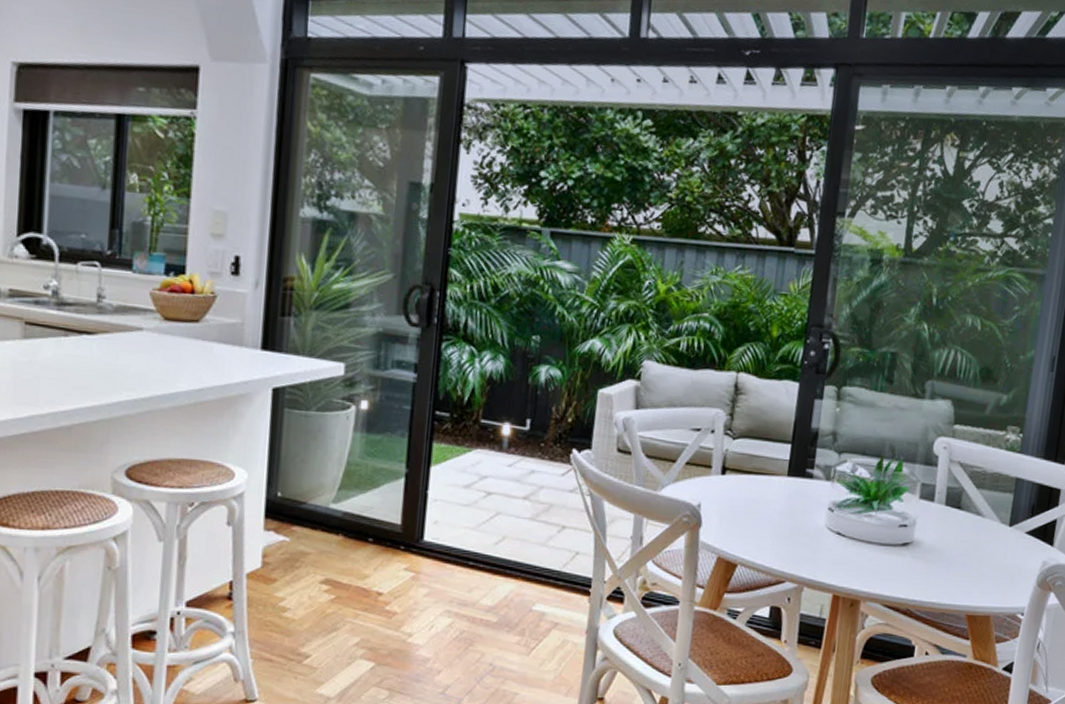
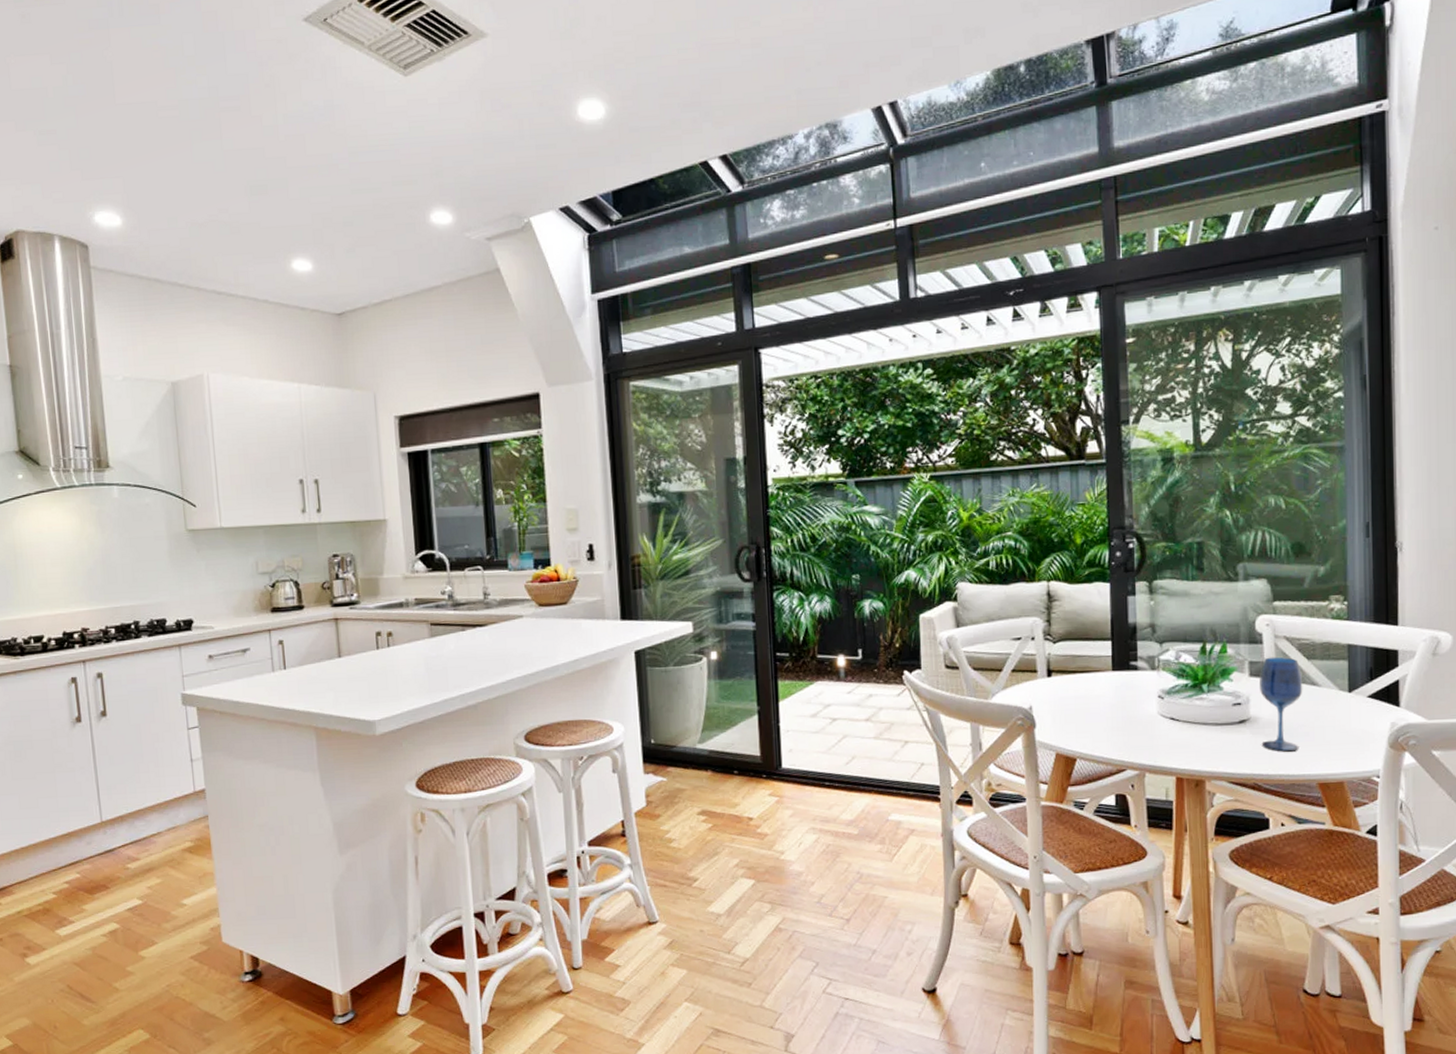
wineglass: none [920,481,969,579] -> present [1260,656,1303,751]

